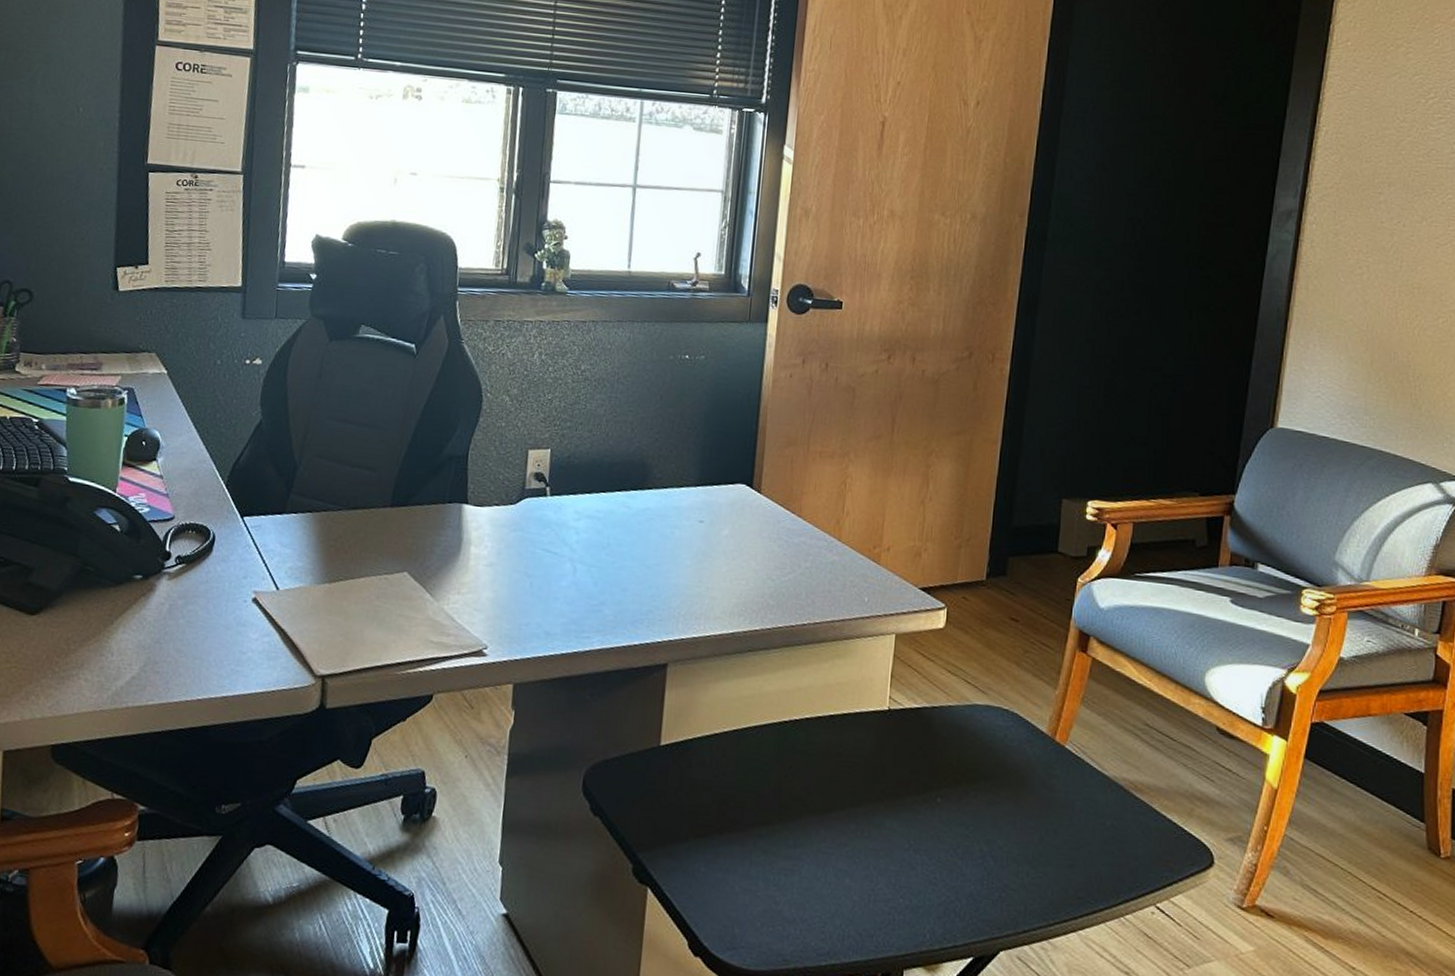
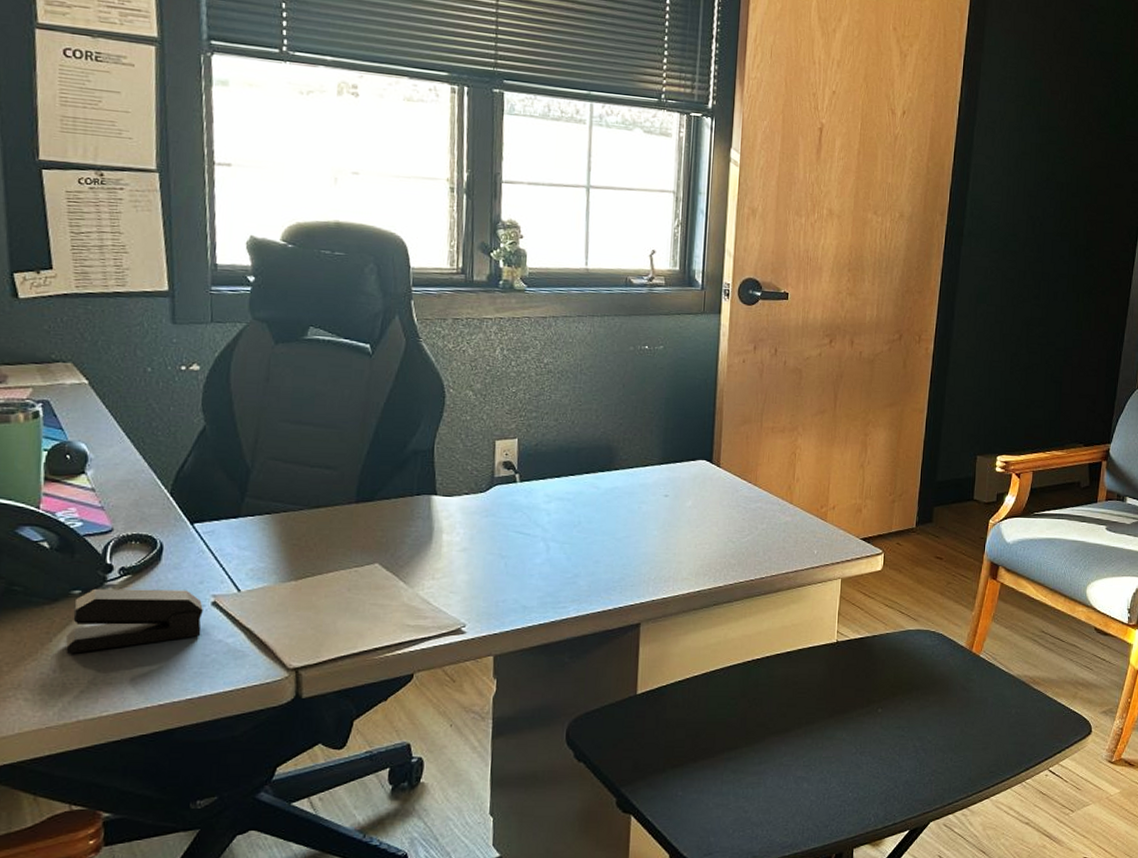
stapler: none [123,574,245,639] -> present [65,588,203,654]

